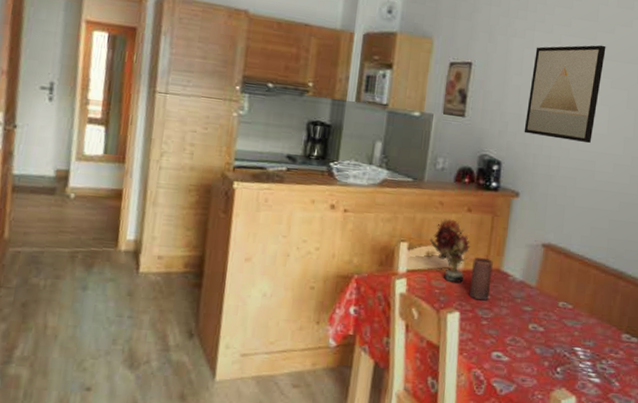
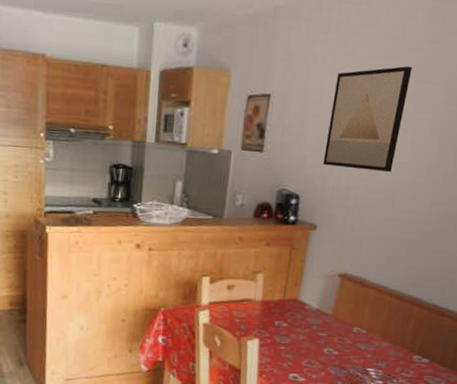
artificial flower: present [429,219,471,284] -> none [230,253,269,313]
candle: present [469,257,493,301] -> none [267,288,291,328]

